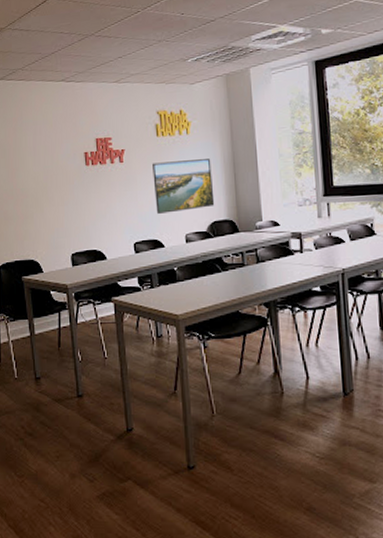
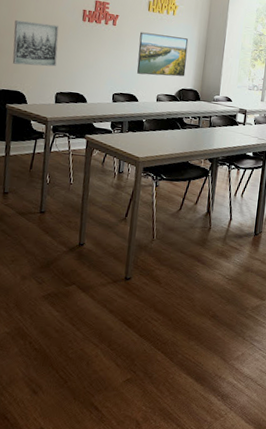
wall art: none [16,176,66,230] -> present [12,20,59,67]

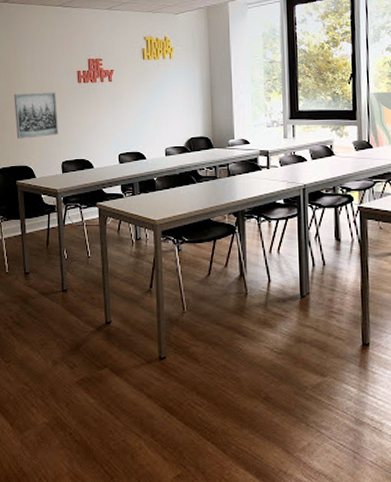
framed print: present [136,32,189,77] -> none [138,81,193,129]

